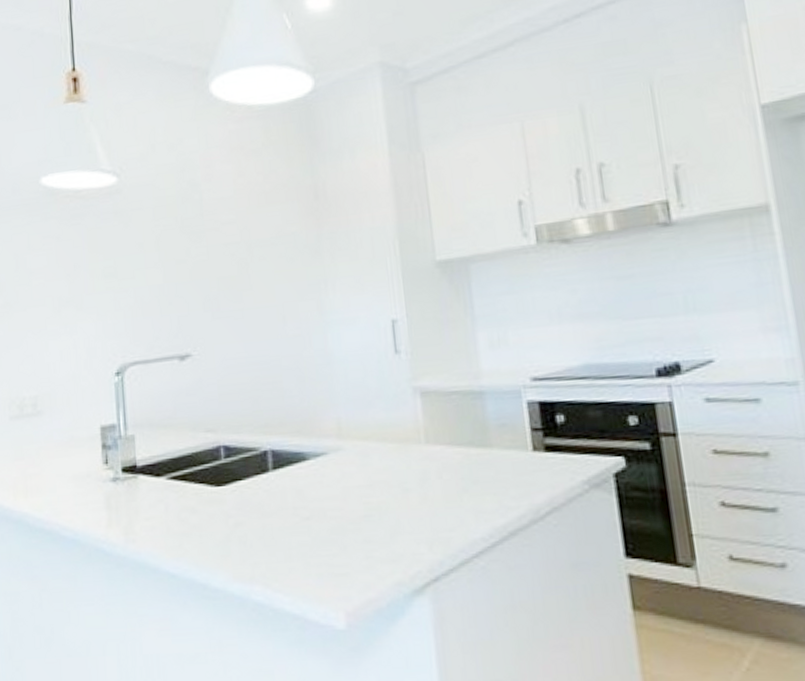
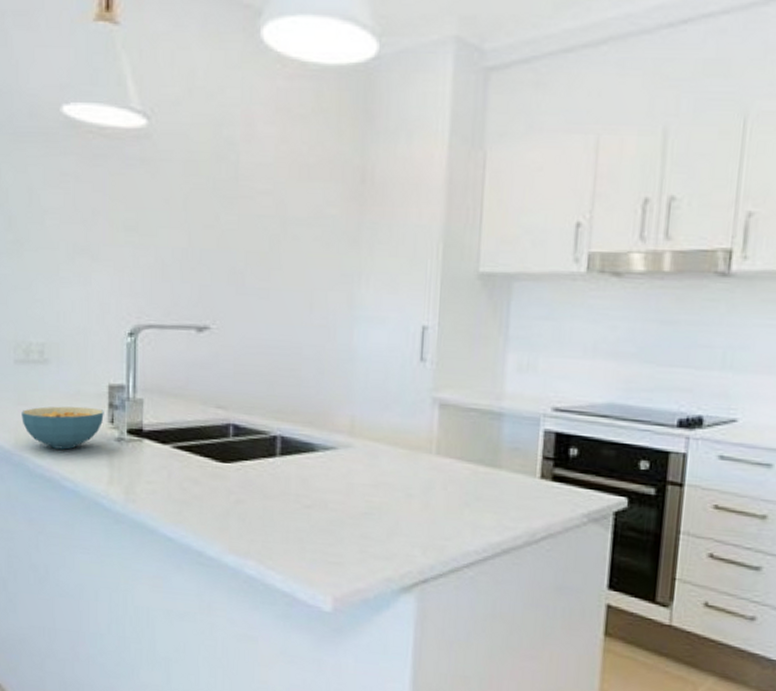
cereal bowl: none [19,451,98,499] -> present [22,406,104,450]

